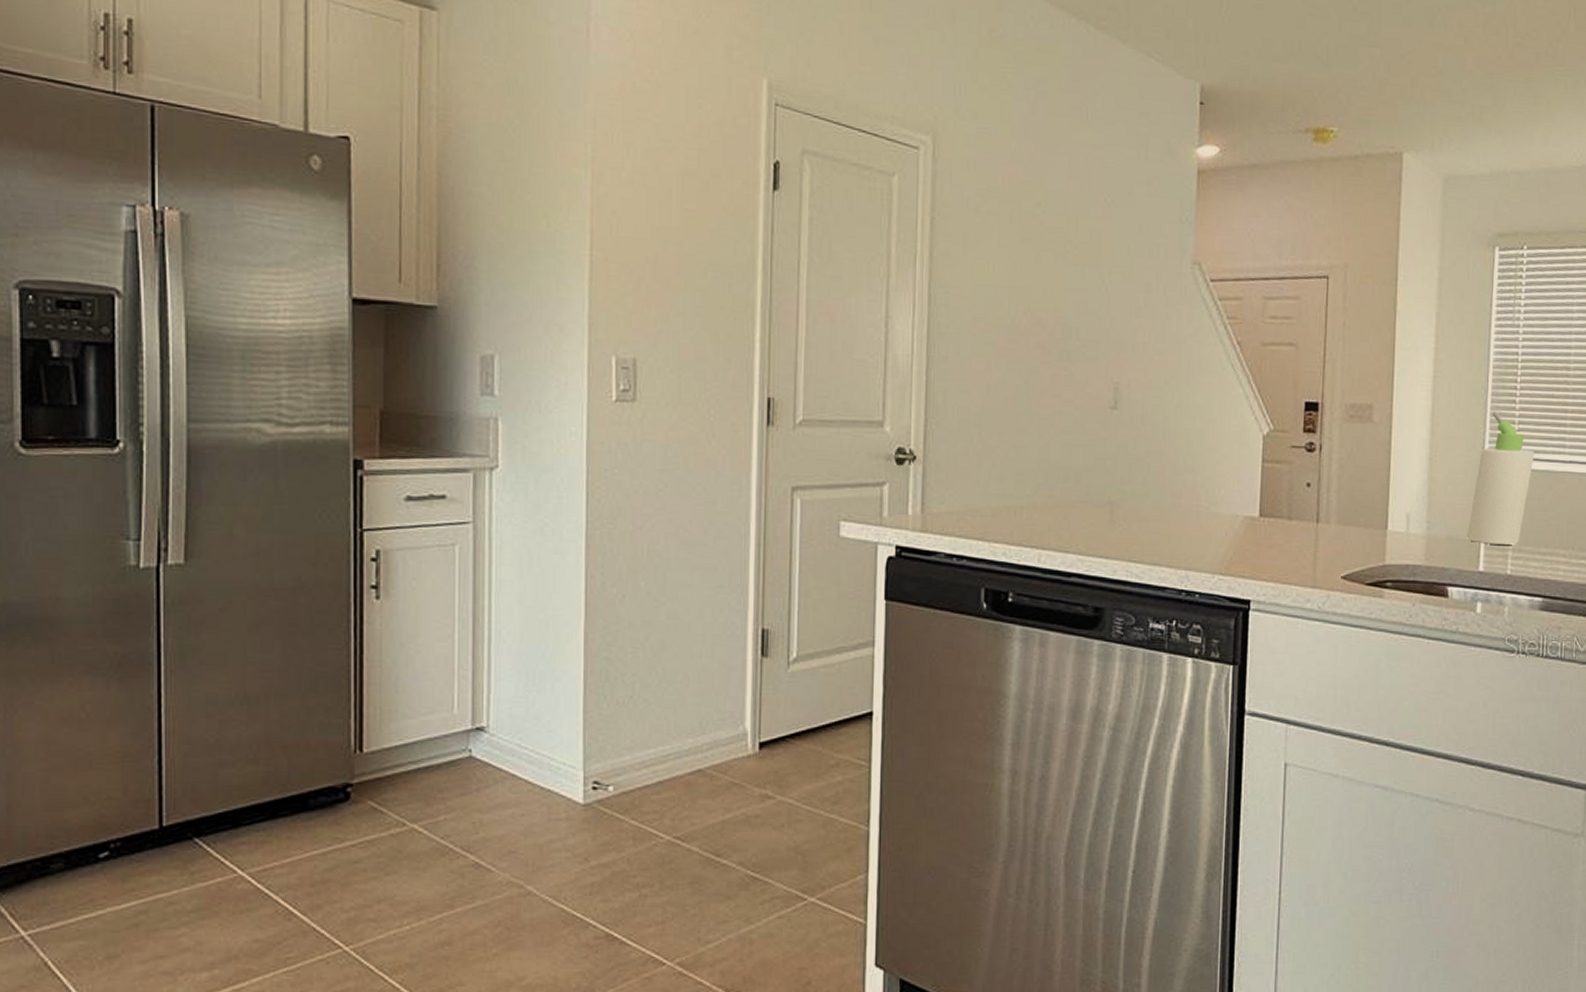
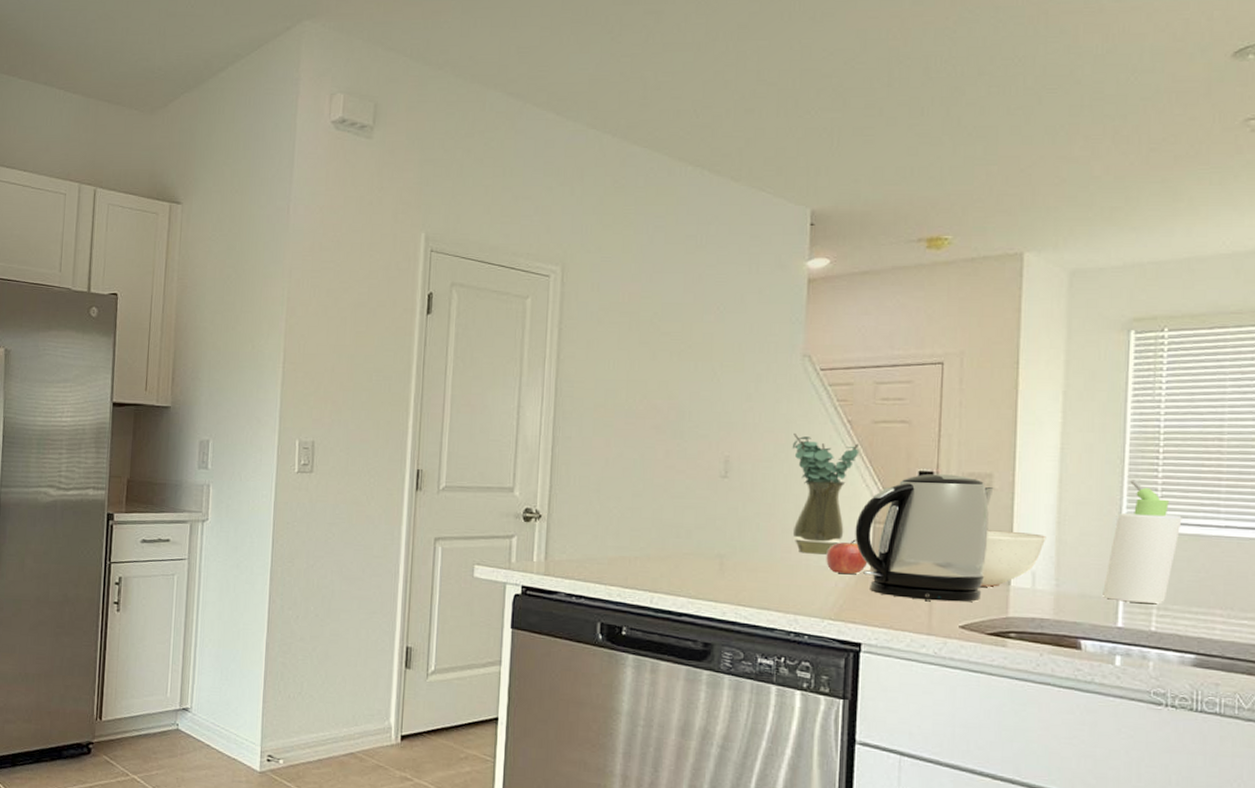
vase: none [1182,357,1249,499] -> present [792,434,860,555]
fruit: none [1216,481,1257,522] -> present [826,539,868,575]
kettle: none [1244,405,1374,551] -> present [855,474,994,602]
bowl: none [1361,468,1420,532] -> present [980,530,1046,587]

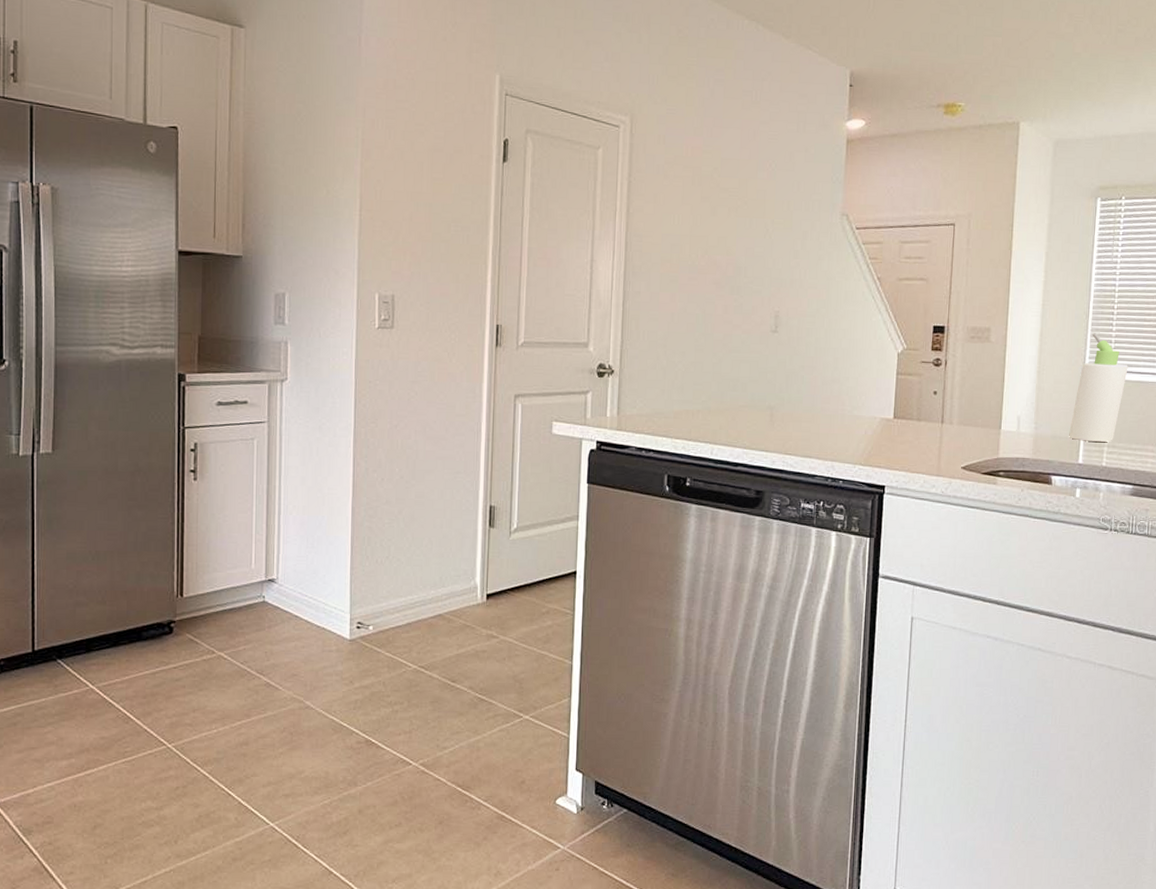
vase: present [792,434,860,555] -> none [831,290,887,404]
fruit: present [826,539,868,575] -> none [858,390,892,423]
kettle: present [855,474,994,602] -> none [881,328,991,446]
bowl: present [980,530,1046,587] -> none [978,379,1029,431]

